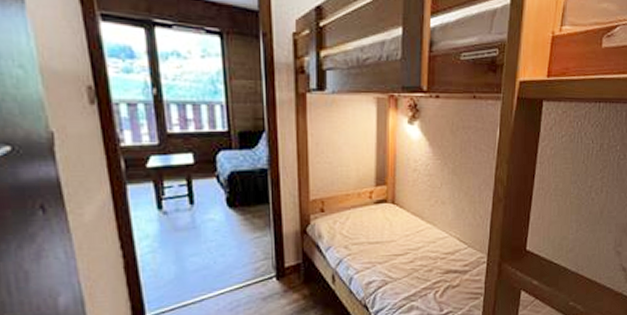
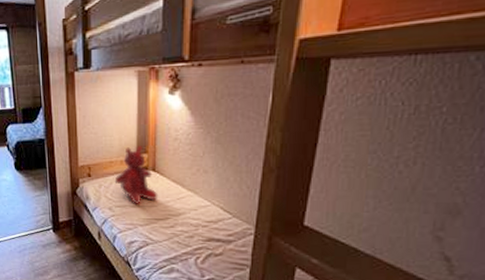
teddy bear: none [351,177,398,240] -> present [114,146,158,204]

